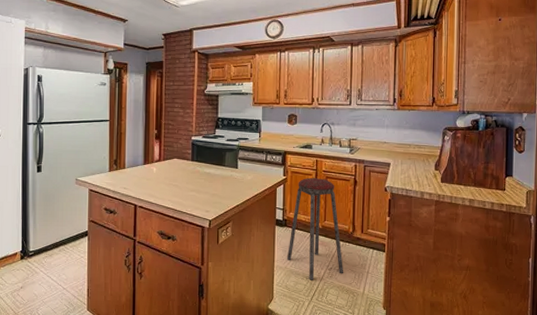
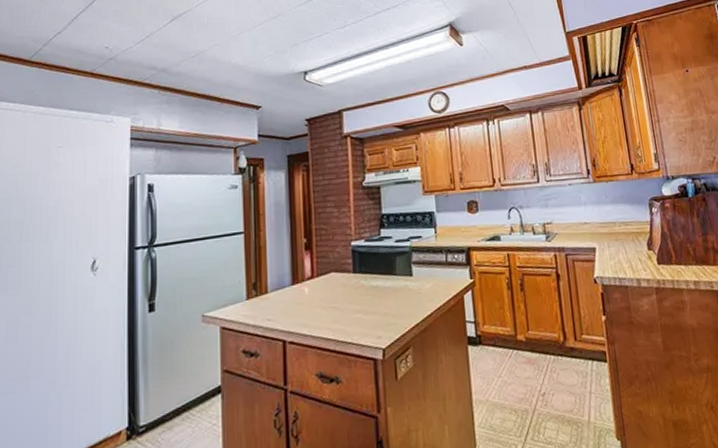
music stool: present [286,178,344,280] -> none [486,276,561,414]

